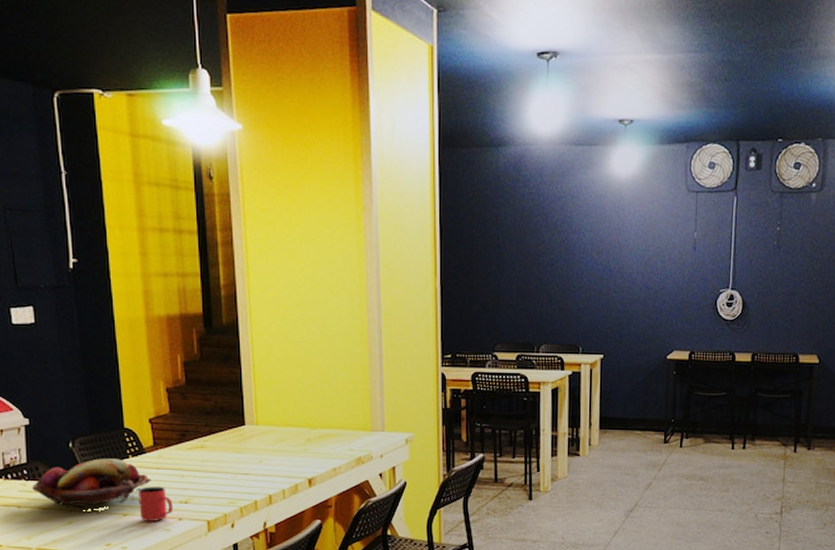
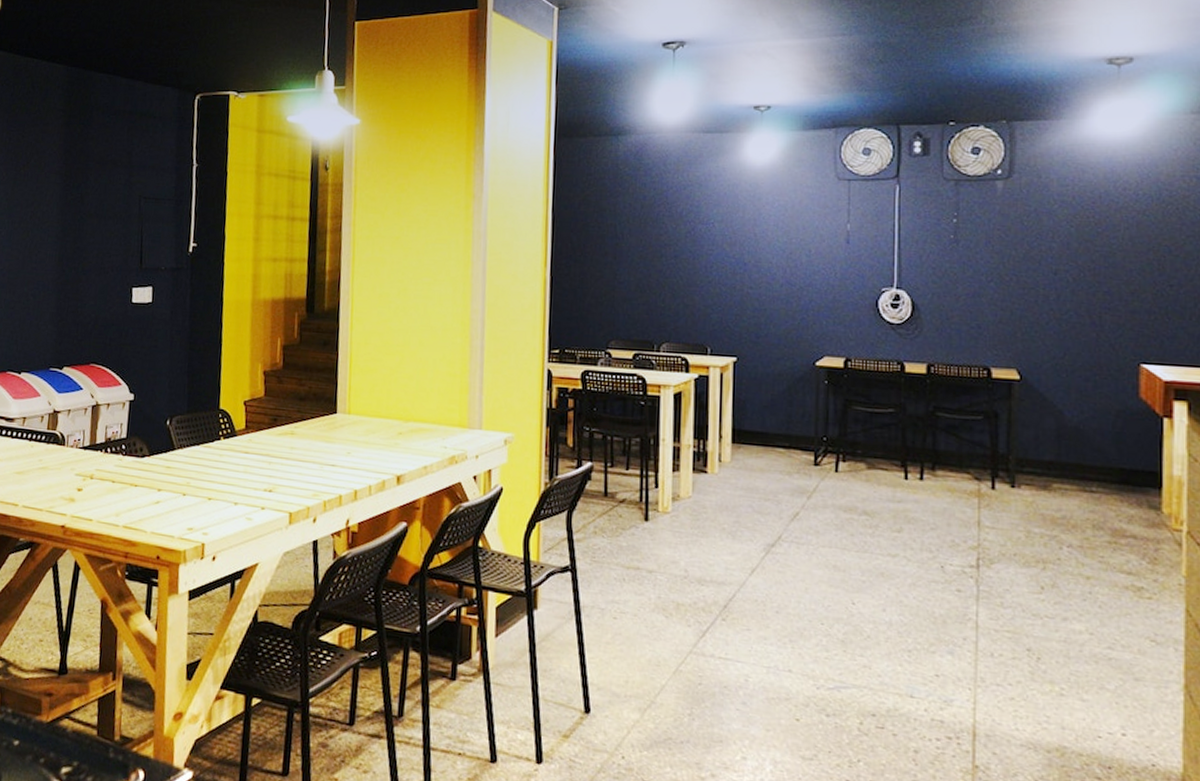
fruit basket: present [32,458,152,509] -> none [127,438,239,489]
cup: present [138,486,174,521] -> none [224,471,258,509]

